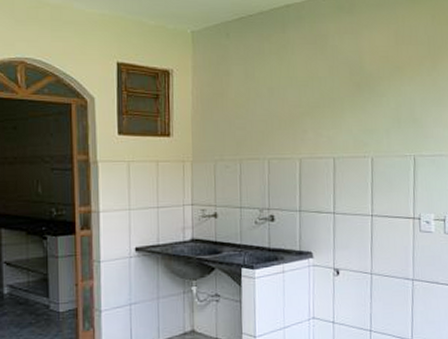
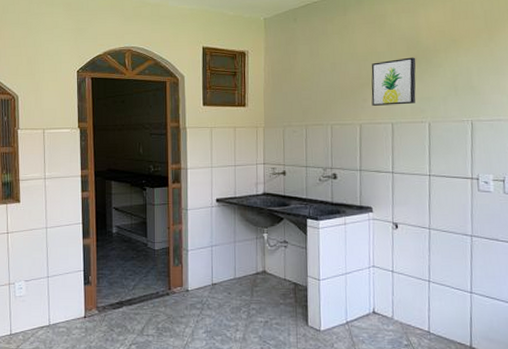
wall art: none [312,84,359,138] -> present [371,57,416,106]

